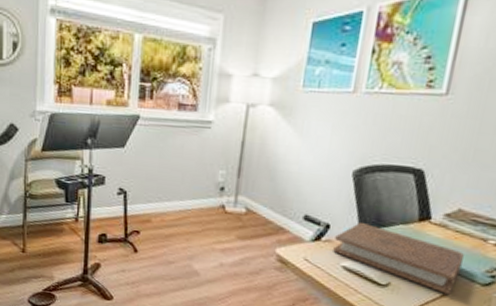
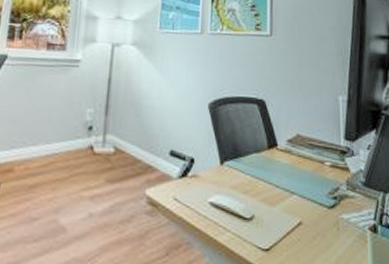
book: present [333,223,464,294] -> none [199,155,309,221]

